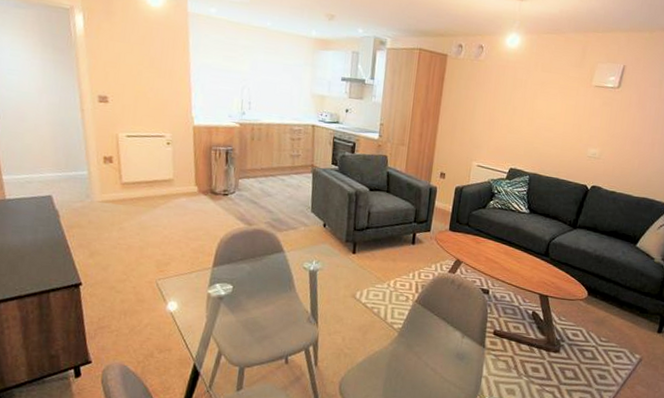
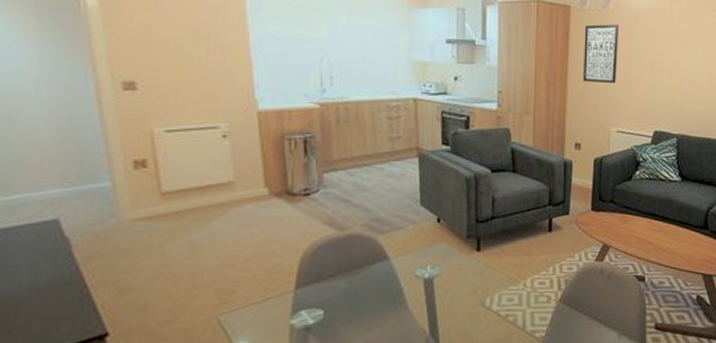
wall art: none [452,72,489,124] -> present [583,23,620,83]

